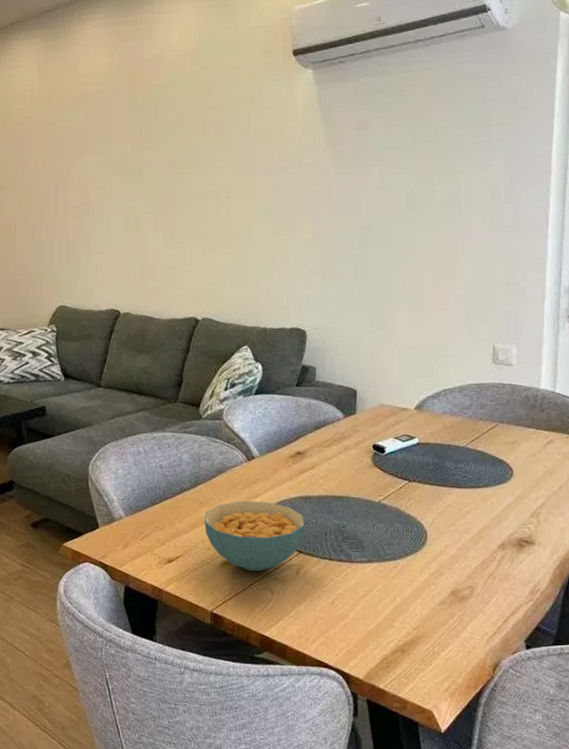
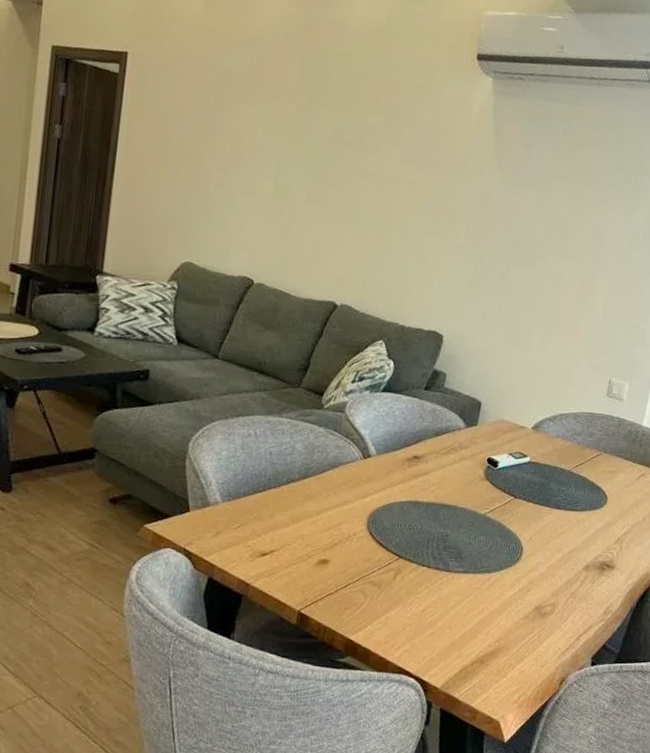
cereal bowl: present [204,500,305,572] -> none [306,498,410,574]

